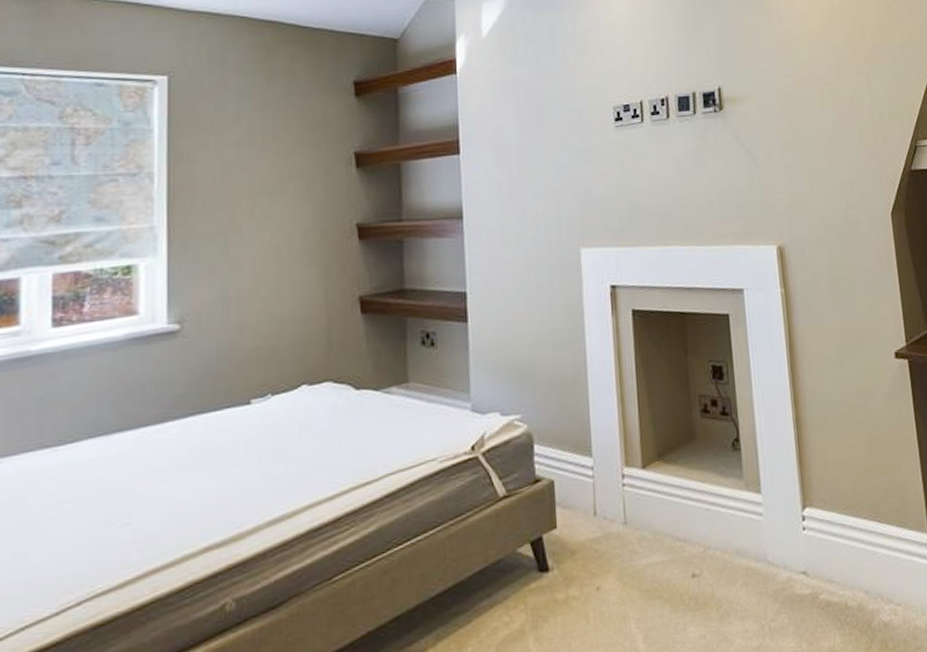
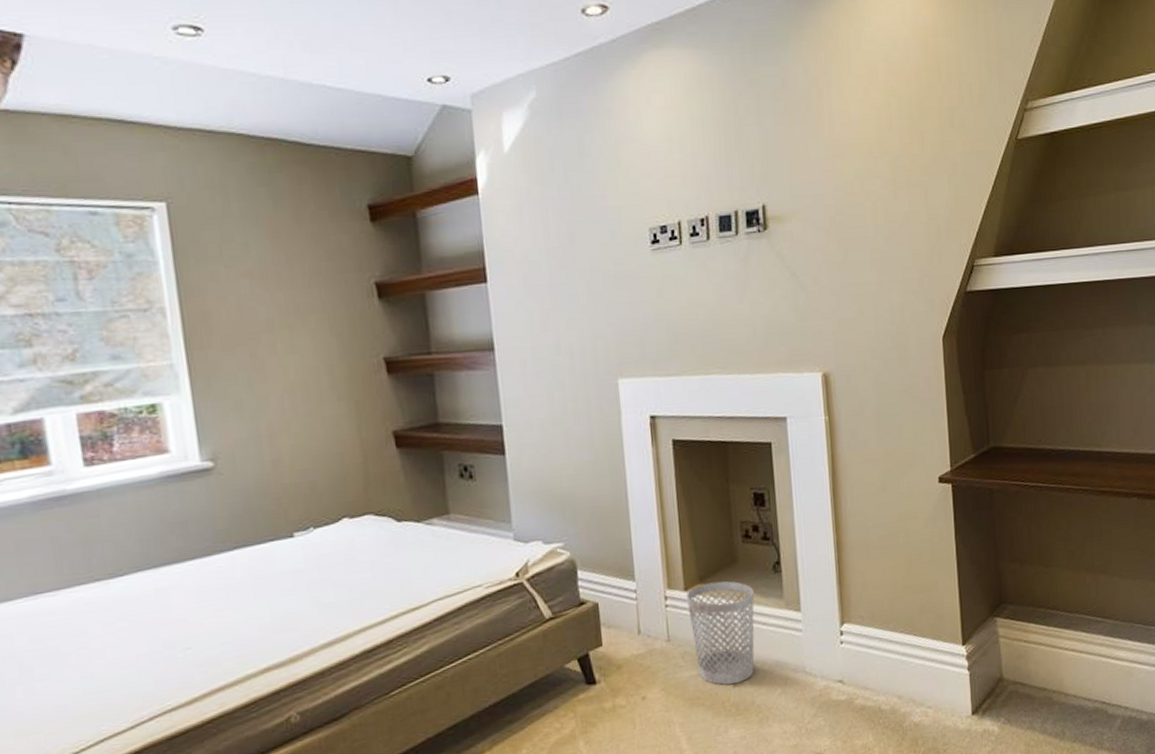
wastebasket: none [643,458,714,575] -> present [686,581,755,685]

